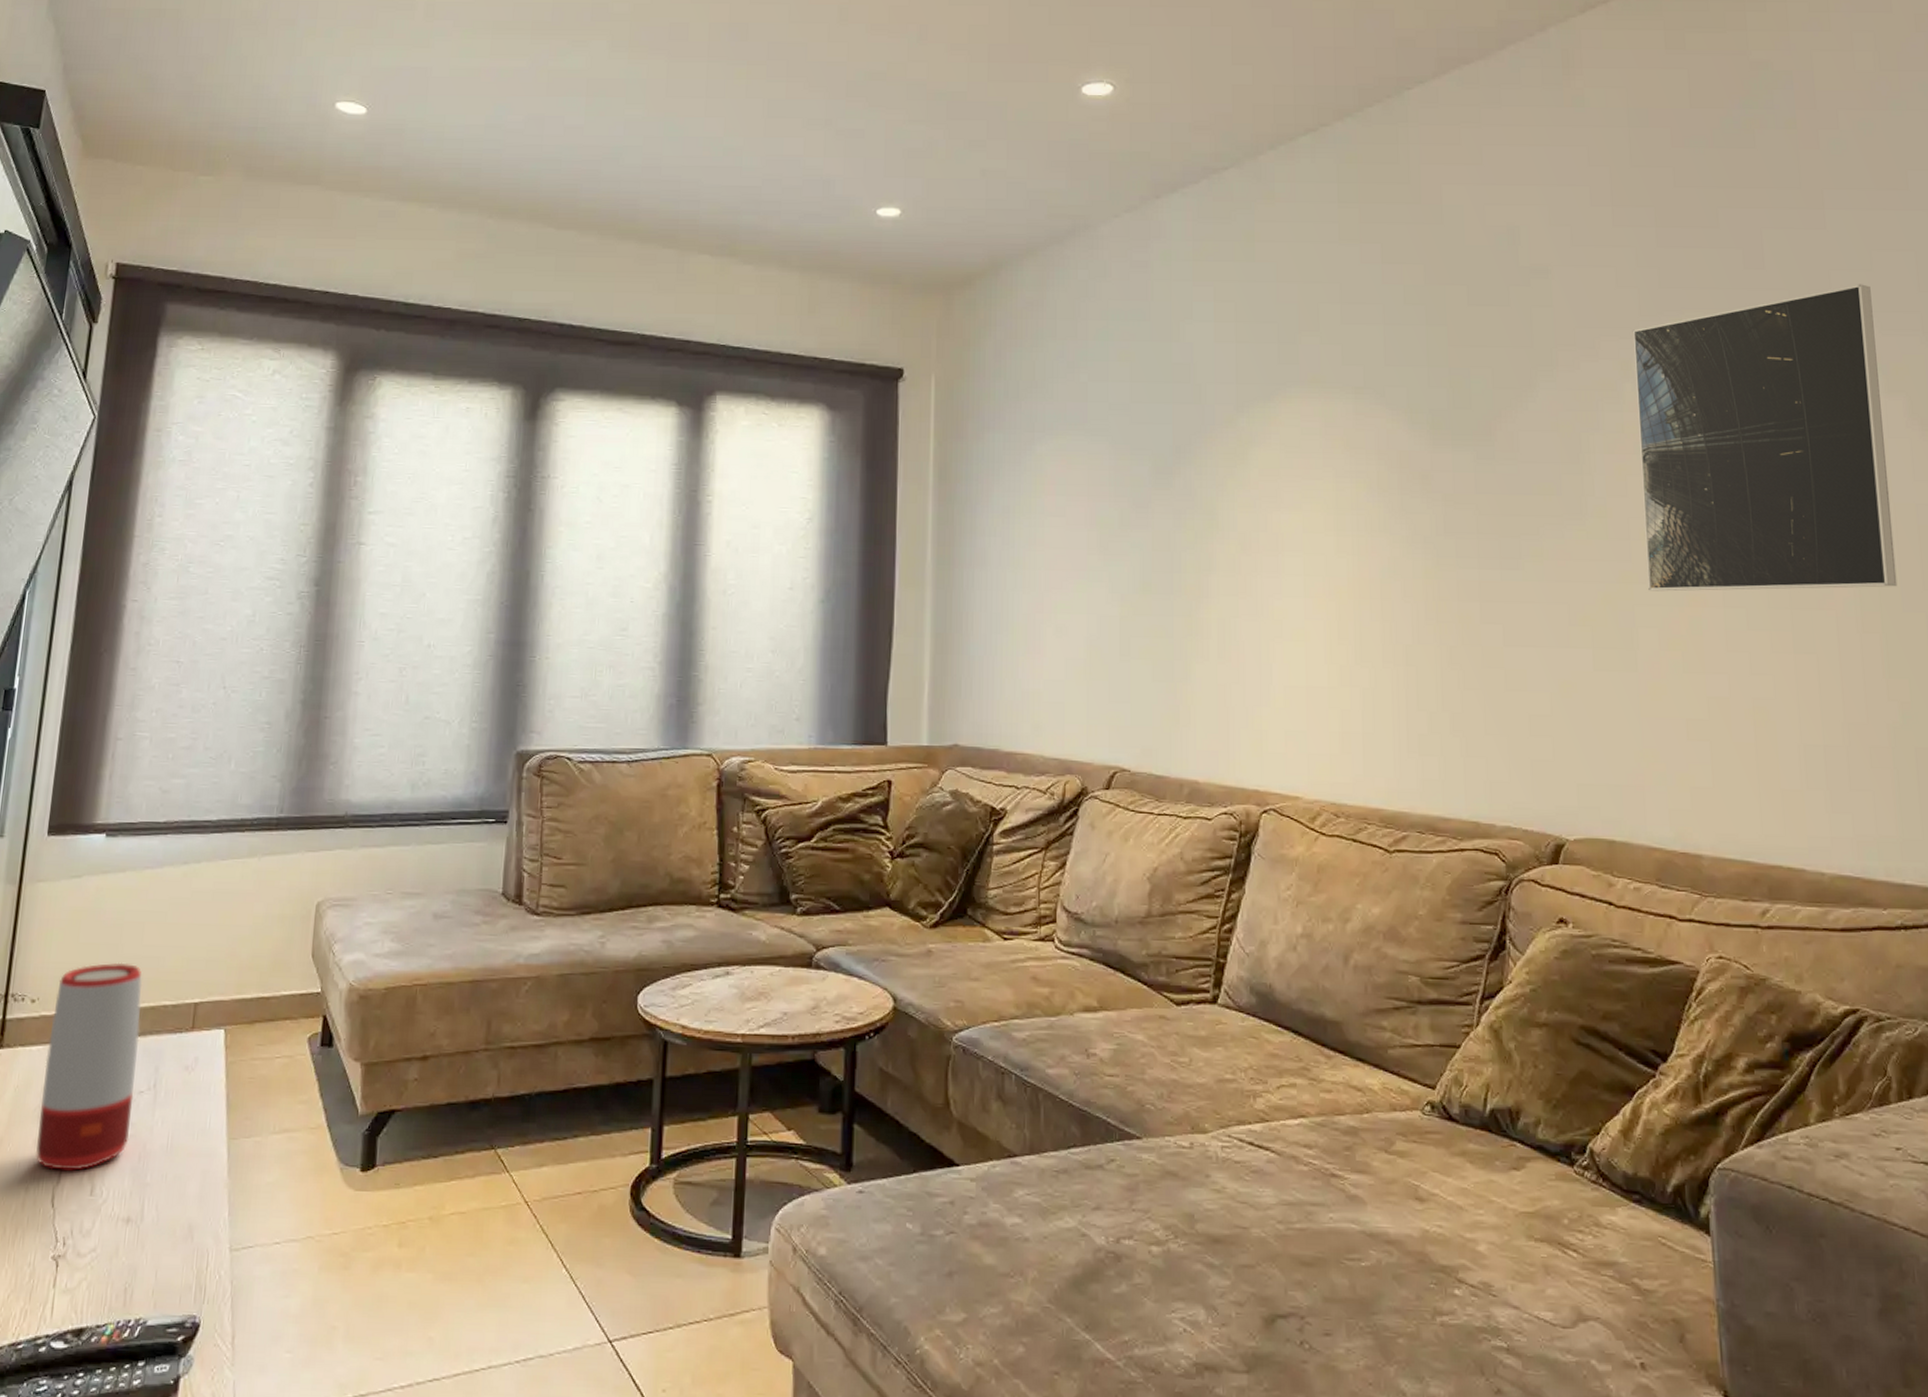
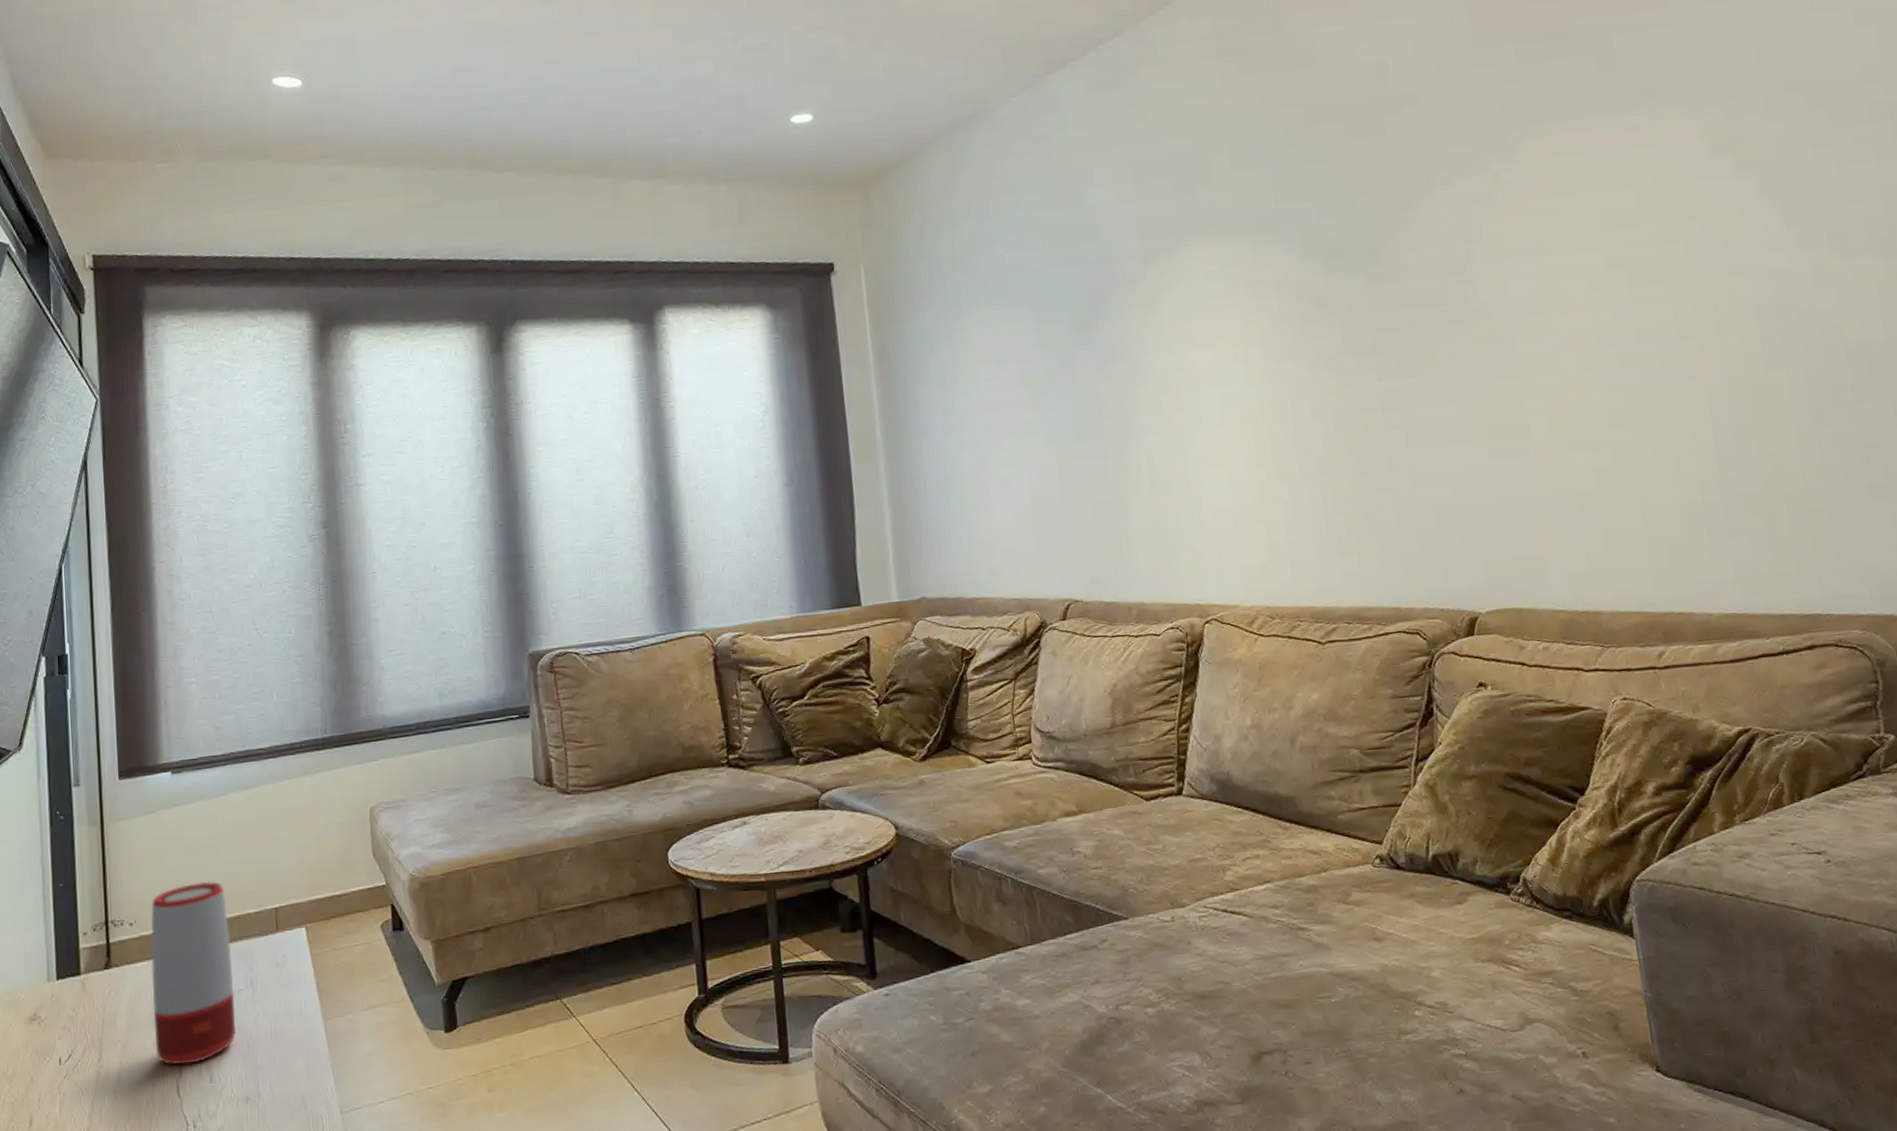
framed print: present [1632,284,1898,592] -> none [1500,74,1760,382]

